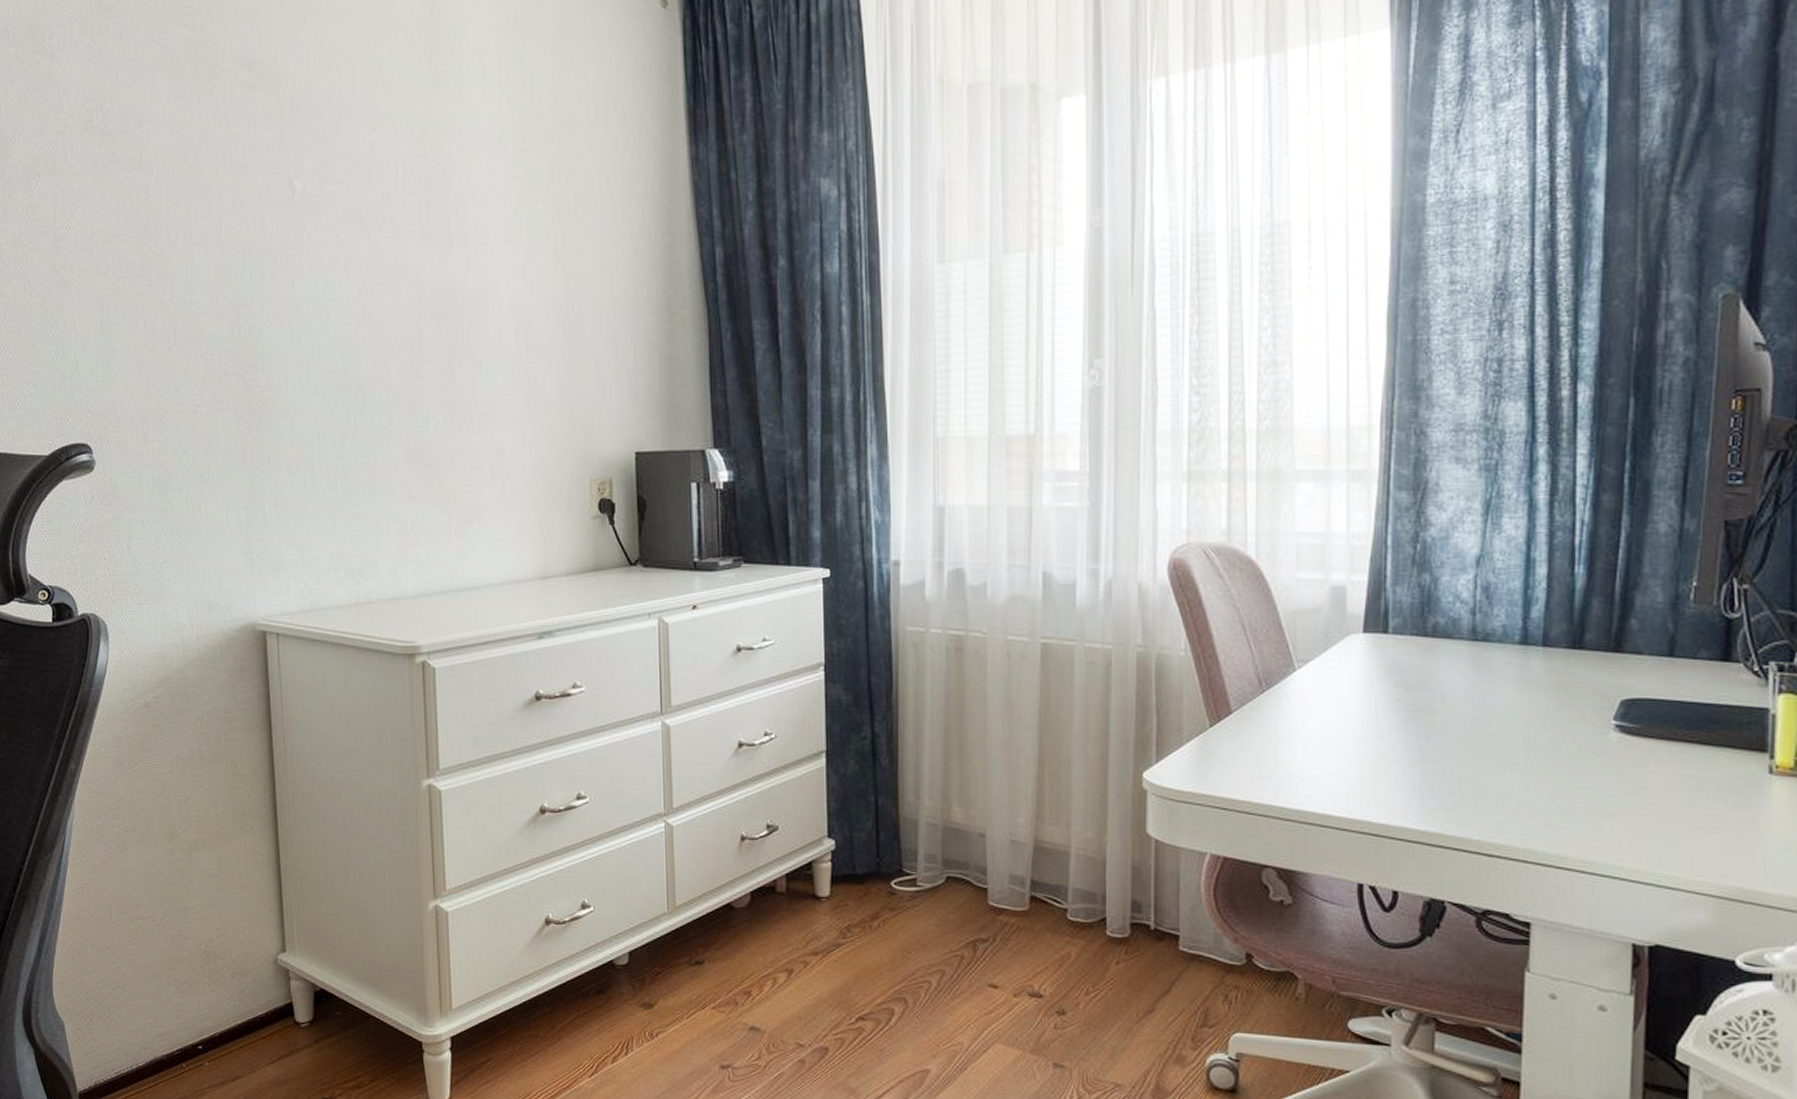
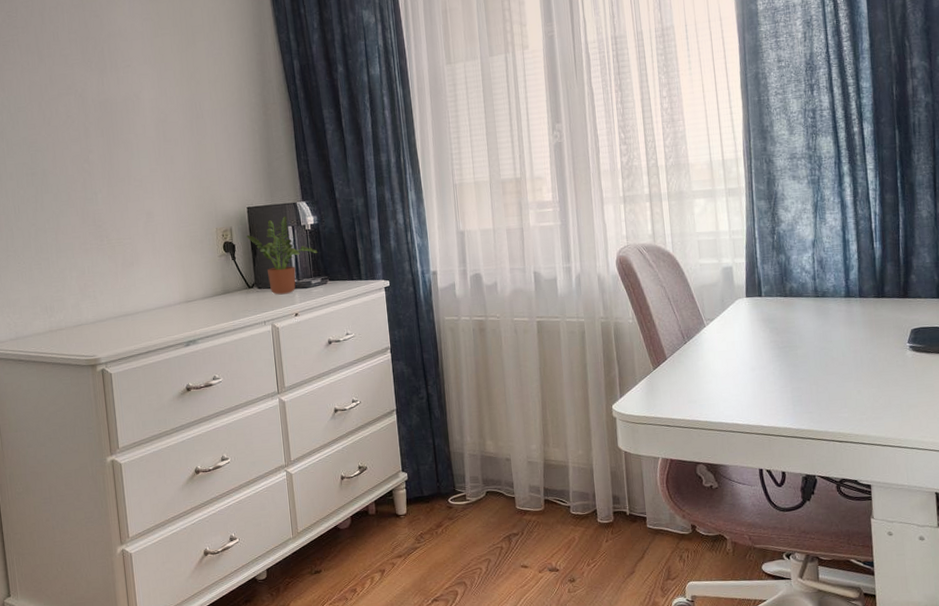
potted plant: none [631,469,731,578] -> present [246,217,318,295]

